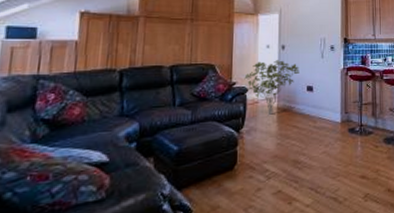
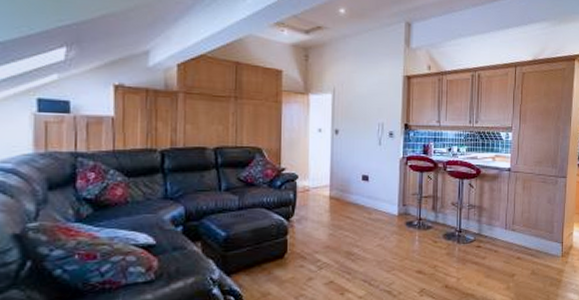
shrub: present [244,60,299,115] -> none [294,145,354,204]

